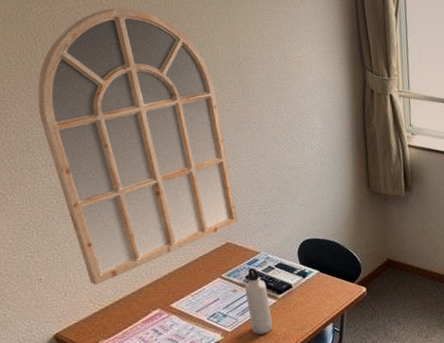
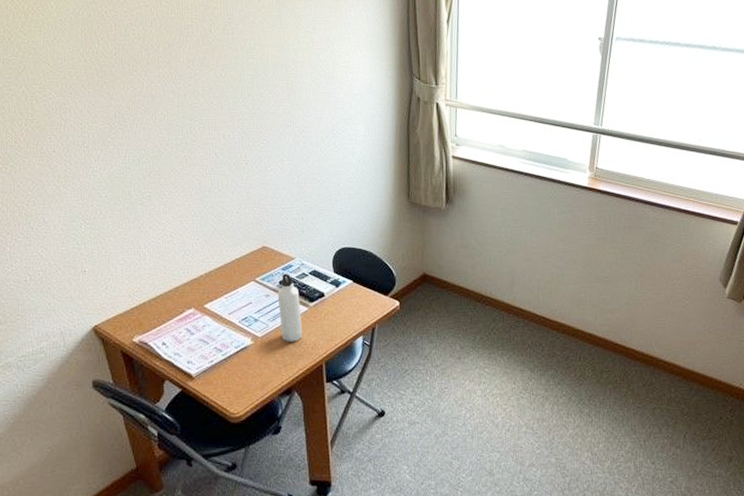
mirror: present [37,8,239,285] -> none [96,9,276,280]

